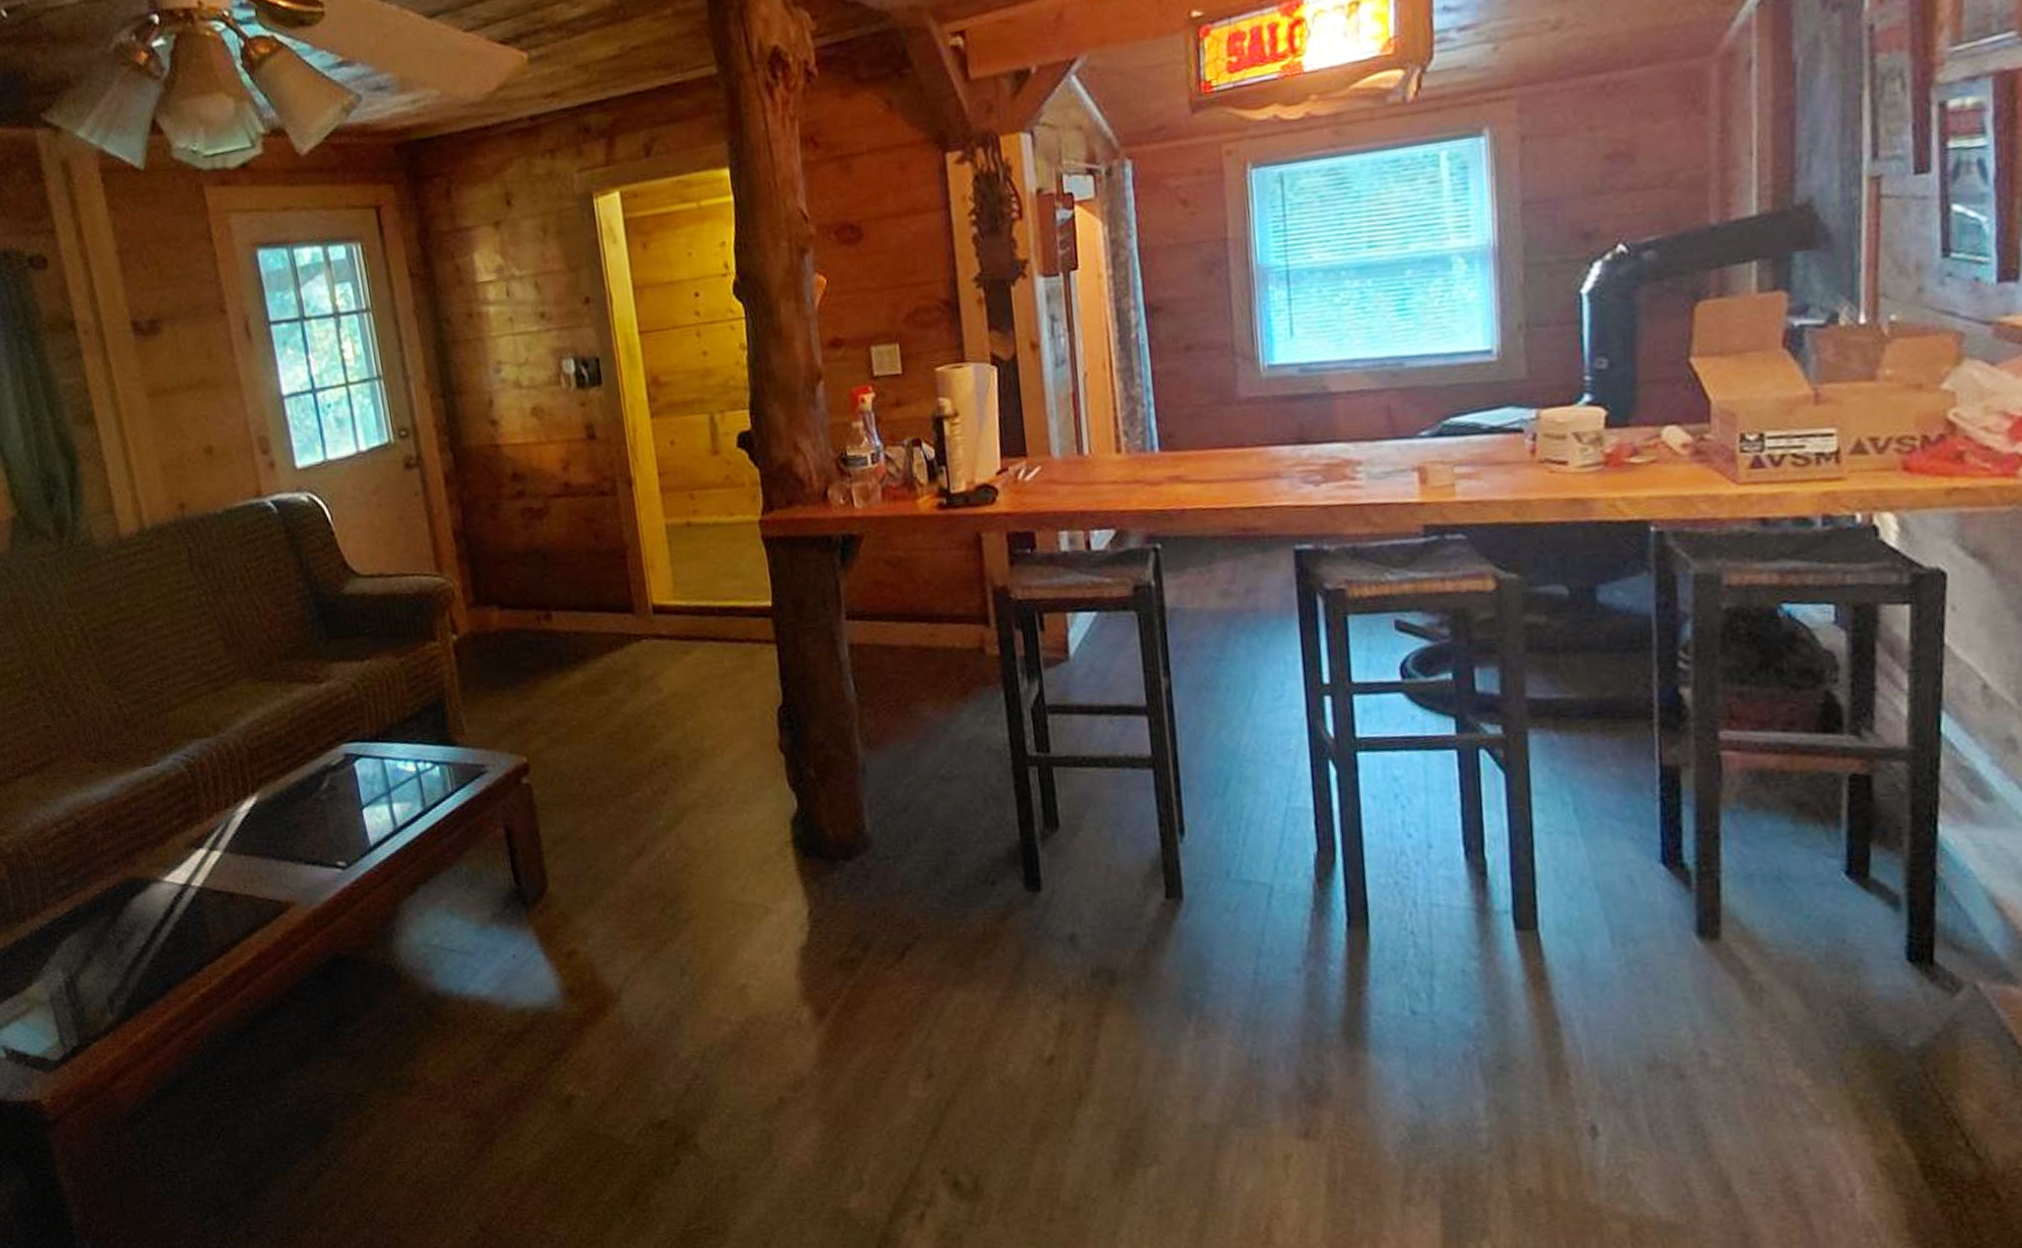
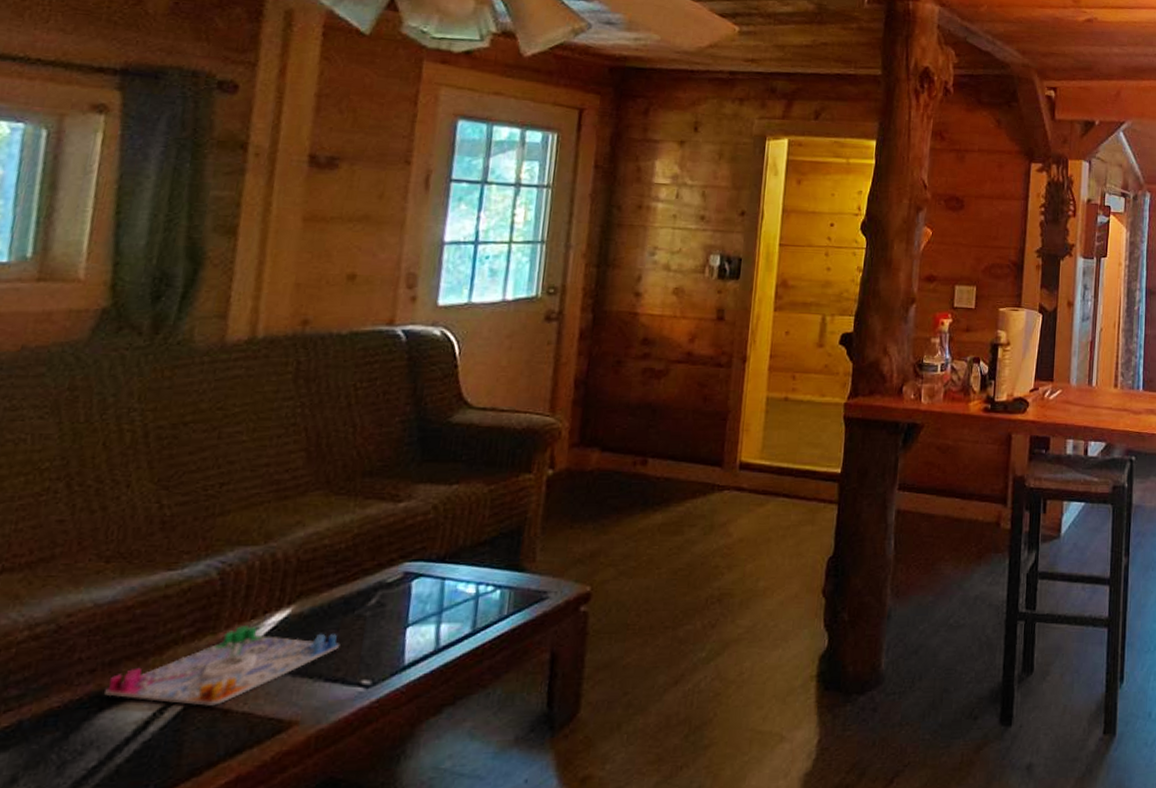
board game: none [130,814,309,890] -> present [104,626,340,706]

